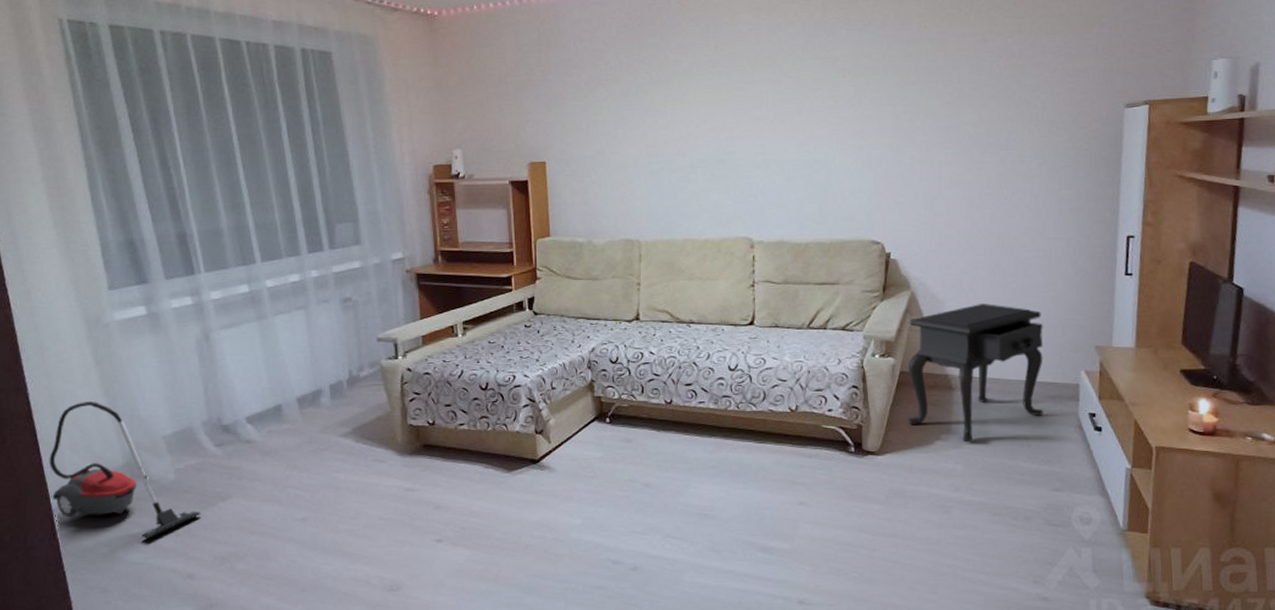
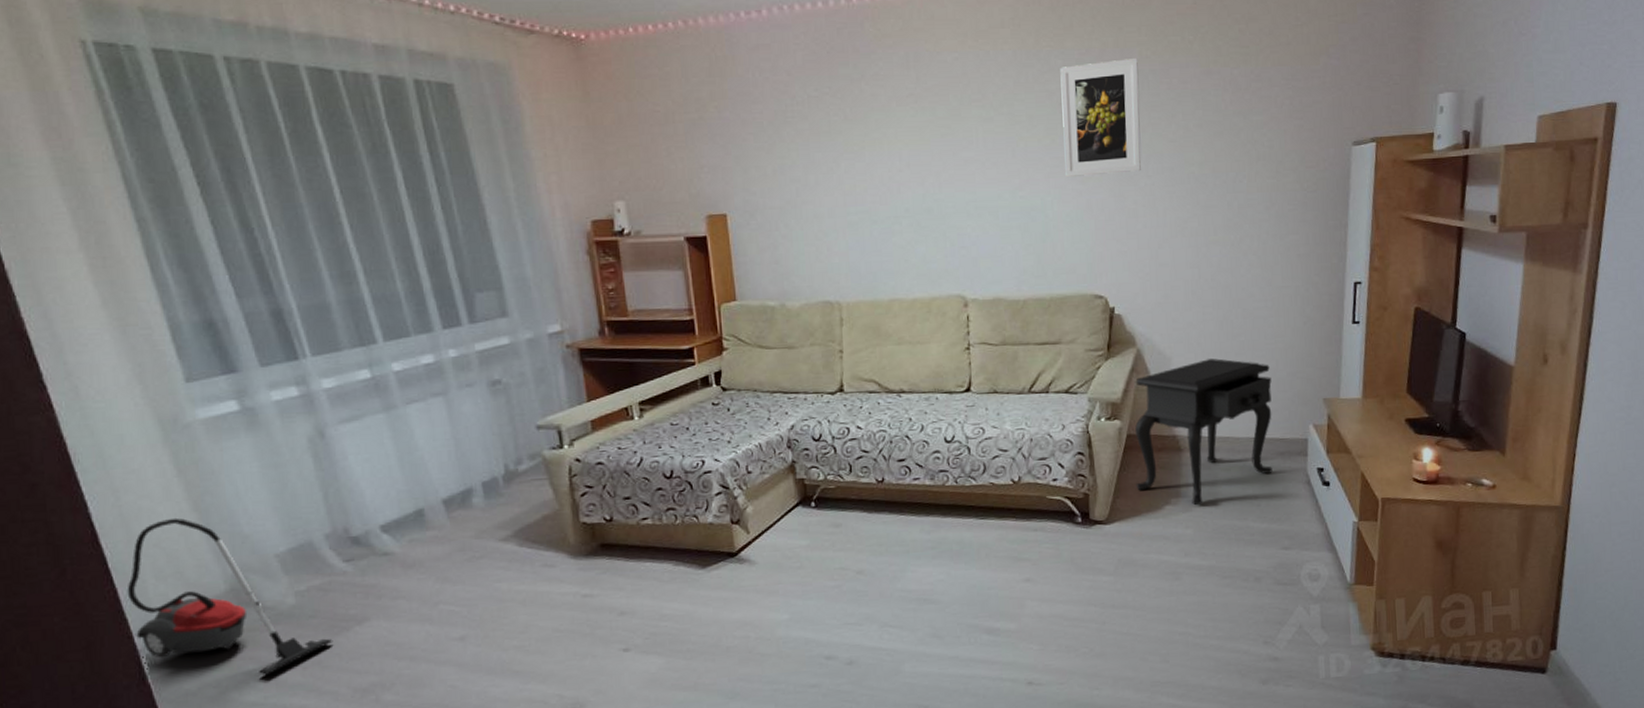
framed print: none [844,28,919,135] -> present [1060,57,1141,178]

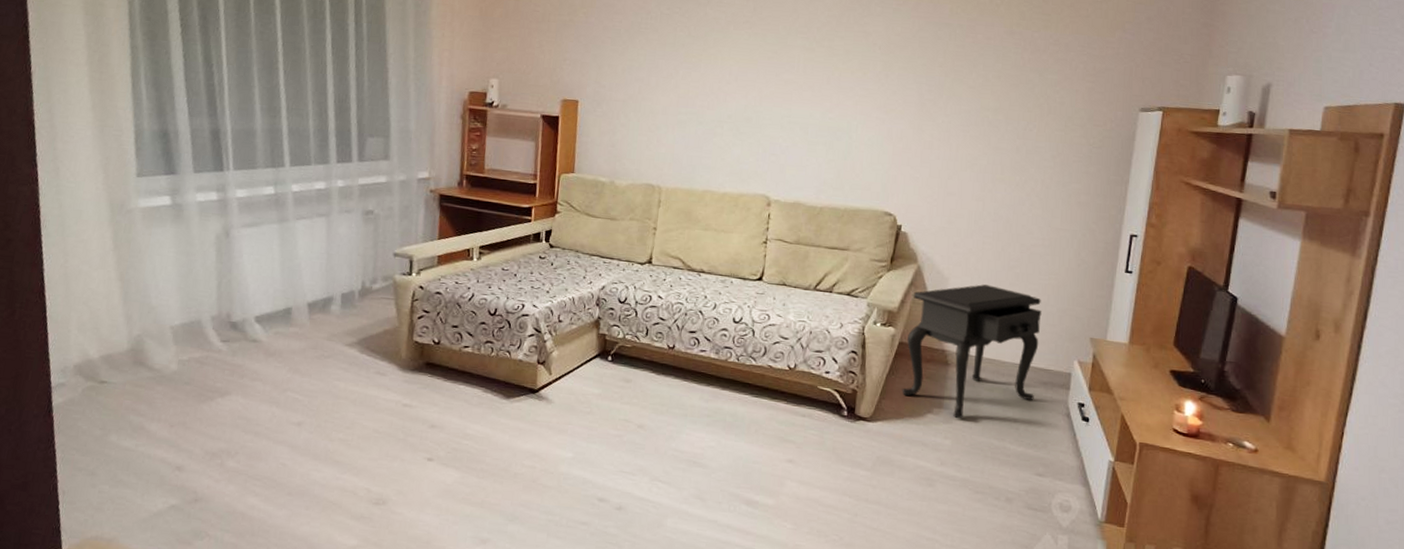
vacuum cleaner: present [127,517,333,675] -> none [52,283,199,426]
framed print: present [1060,57,1141,178] -> none [872,12,948,110]

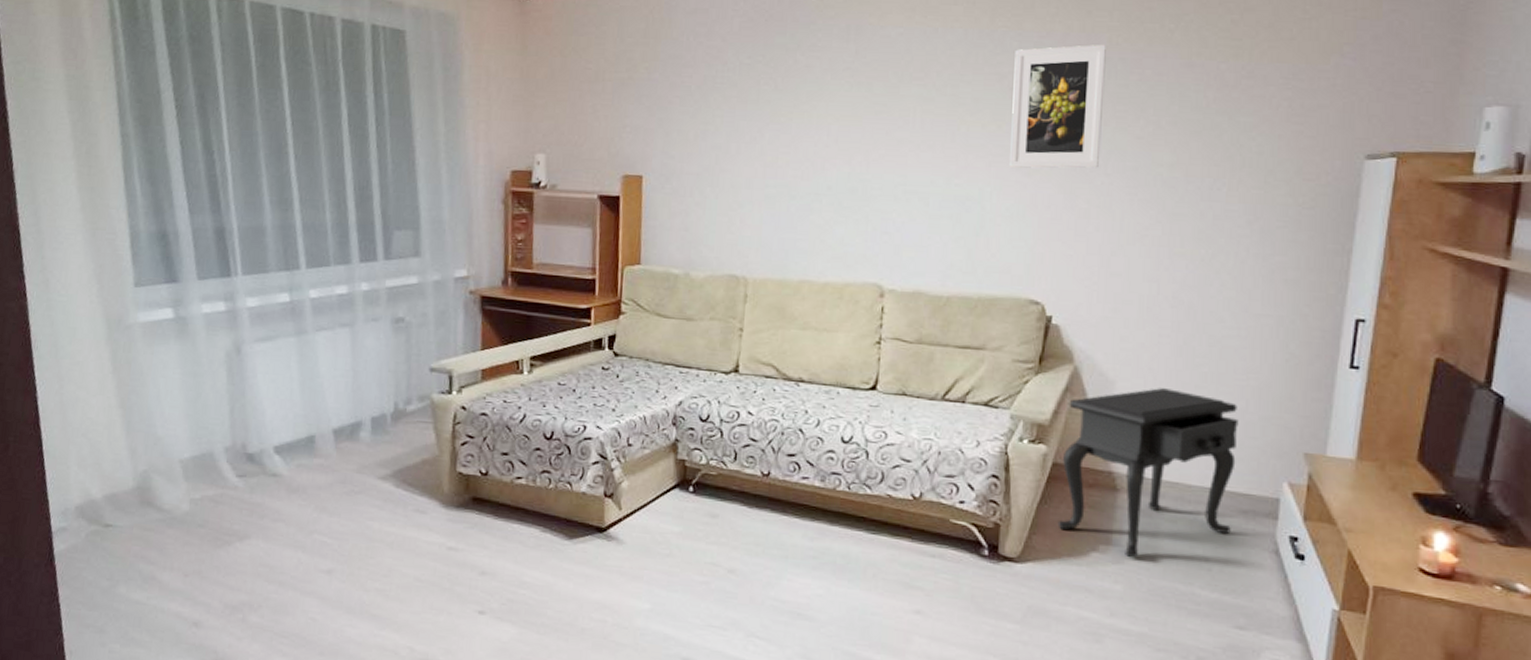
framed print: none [872,12,948,110] -> present [1010,44,1106,169]

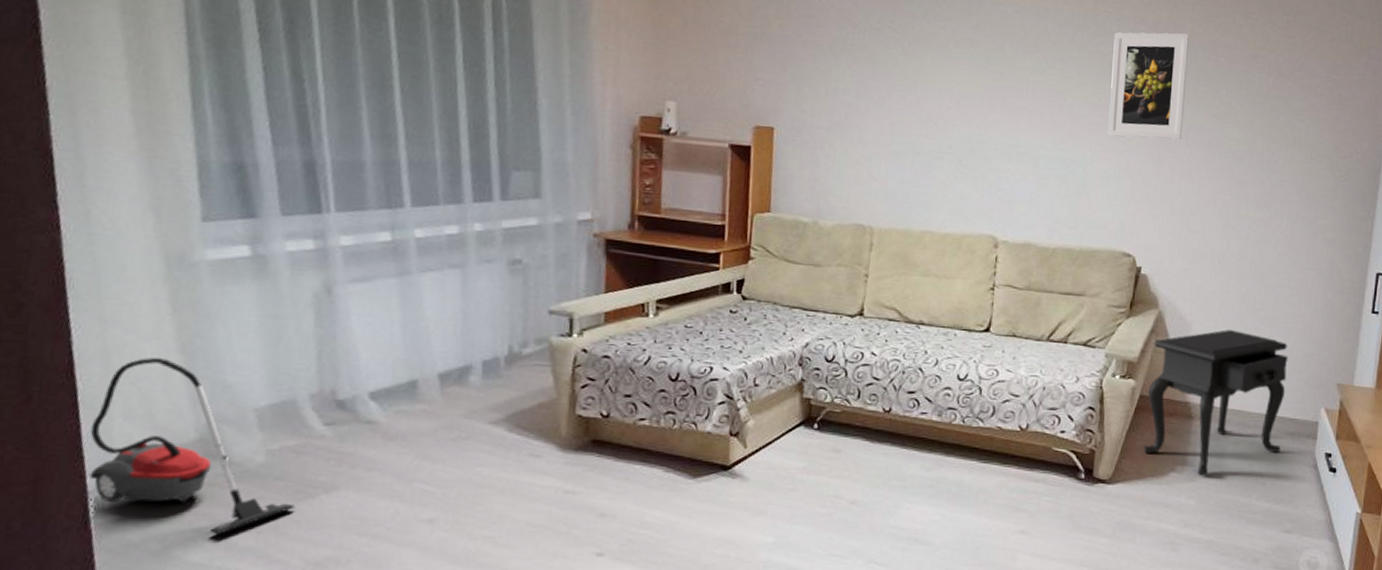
vacuum cleaner: none [52,411,215,576] -> present [89,357,296,535]

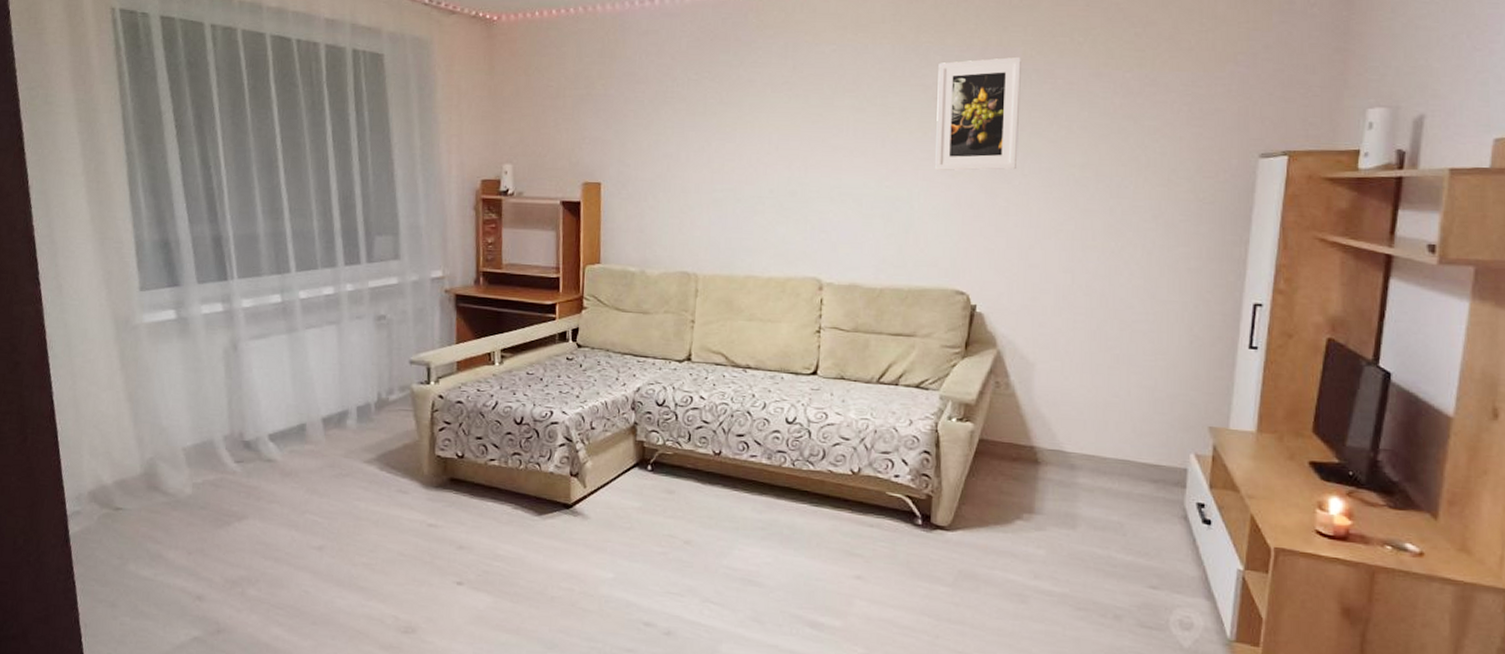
vacuum cleaner: present [89,357,296,535] -> none [67,404,216,554]
side table: present [1143,330,1288,477] -> none [984,369,1148,525]

